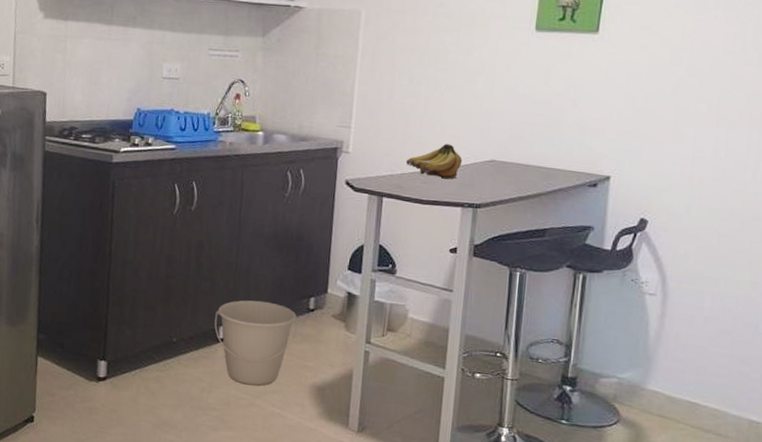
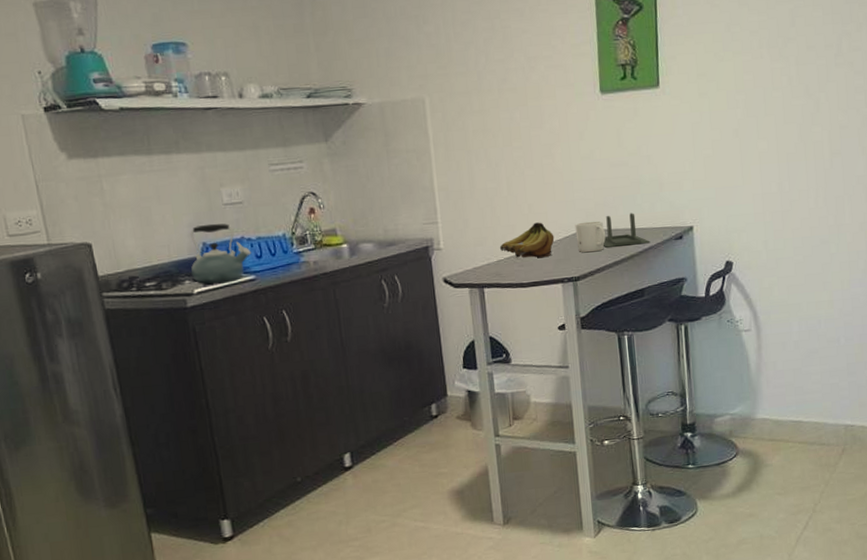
kettle: none [122,92,177,148] -> present [190,223,252,285]
bucket: present [214,300,299,386] -> none [336,418,425,507]
mug: none [484,151,516,184] -> present [575,220,606,253]
napkin holder: none [510,149,562,185] -> present [602,213,650,248]

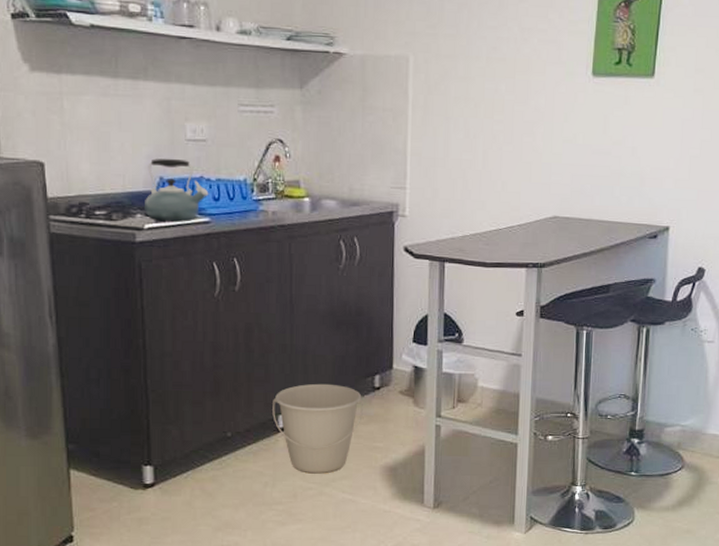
bucket: none [336,418,425,507] -> present [272,383,364,474]
fruit: present [499,222,555,258] -> none [466,201,525,239]
mug: present [575,220,606,253] -> none [547,207,578,240]
napkin holder: present [602,213,650,248] -> none [573,203,623,239]

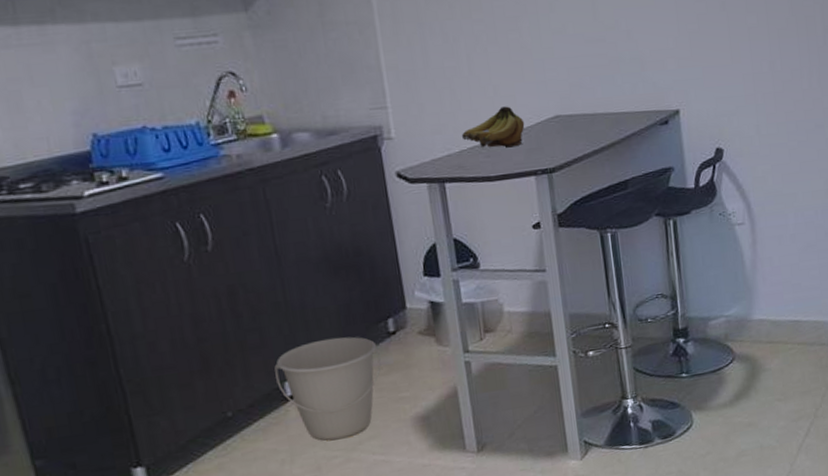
kettle: present [143,158,209,222] -> none [75,110,157,186]
fruit: none [466,201,525,239] -> present [461,106,525,148]

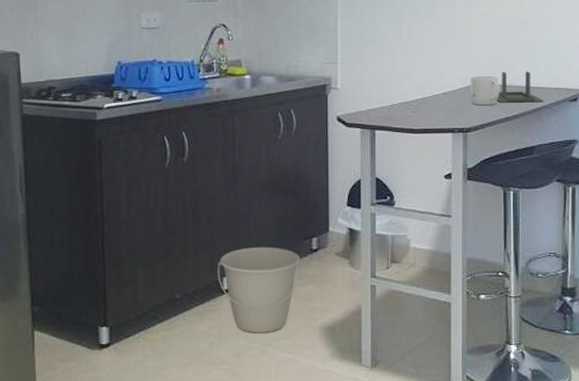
fruit: present [461,106,525,148] -> none [394,72,449,107]
mug: none [547,104,583,141] -> present [470,75,499,106]
napkin holder: none [580,95,633,135] -> present [496,71,544,103]

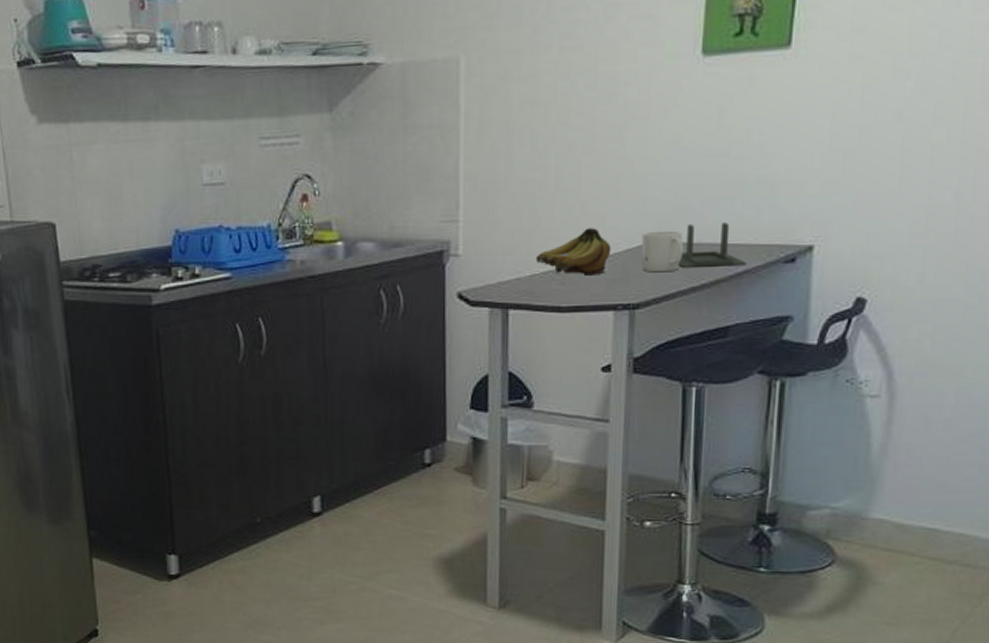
bucket: present [218,246,303,334] -> none [306,460,413,566]
fruit: none [394,72,449,107] -> present [535,228,611,276]

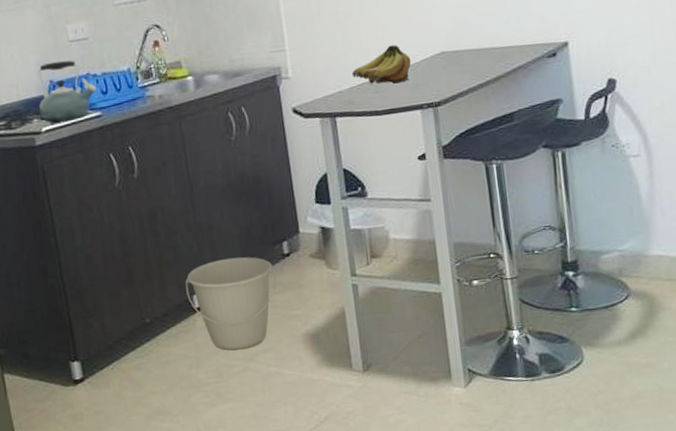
kettle: none [159,207,229,280] -> present [37,60,97,123]
bucket: none [306,460,413,566] -> present [185,256,276,351]
mug: present [641,230,683,273] -> none [433,40,469,76]
napkin holder: present [677,222,747,267] -> none [465,30,519,69]

